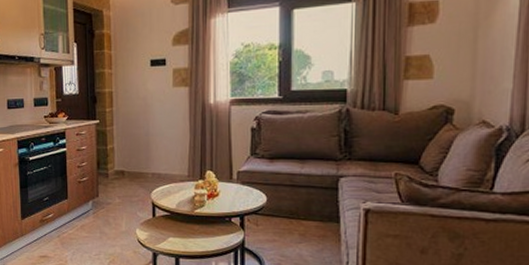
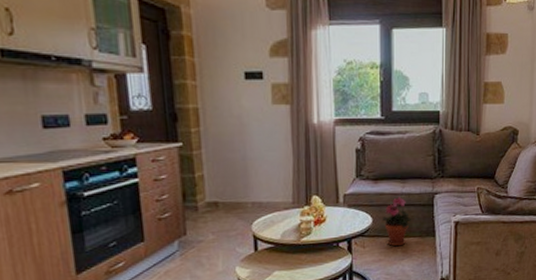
potted plant: none [278,178,311,229] -> present [383,197,411,247]

